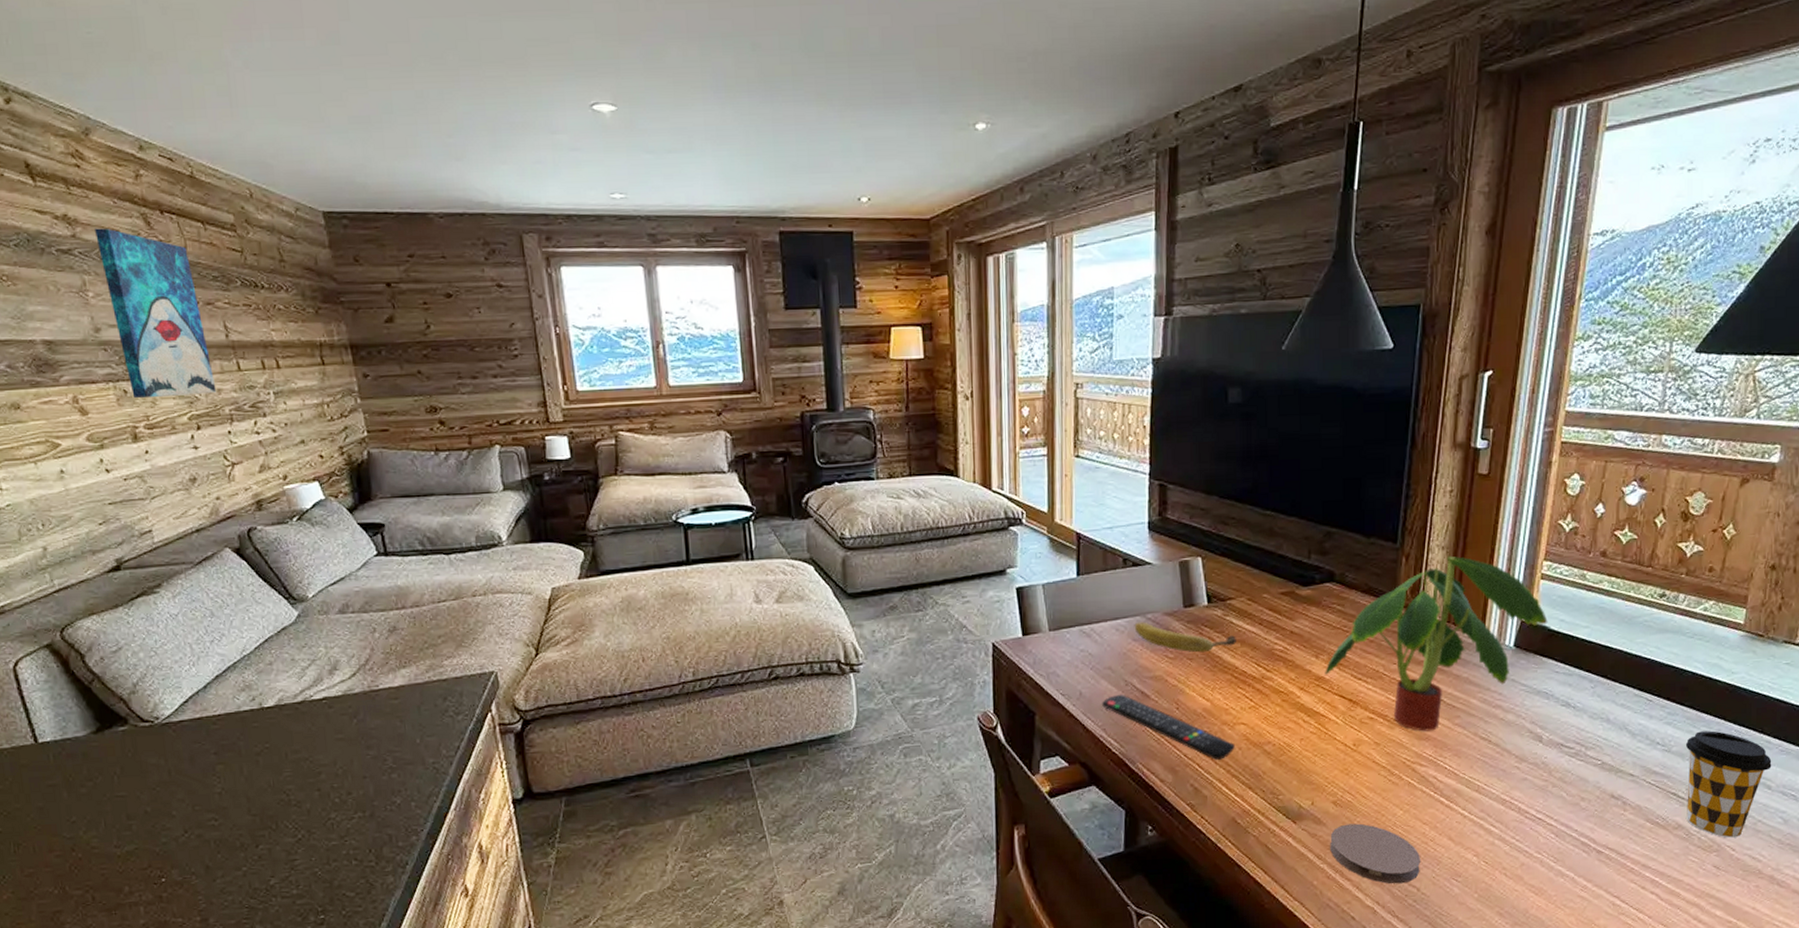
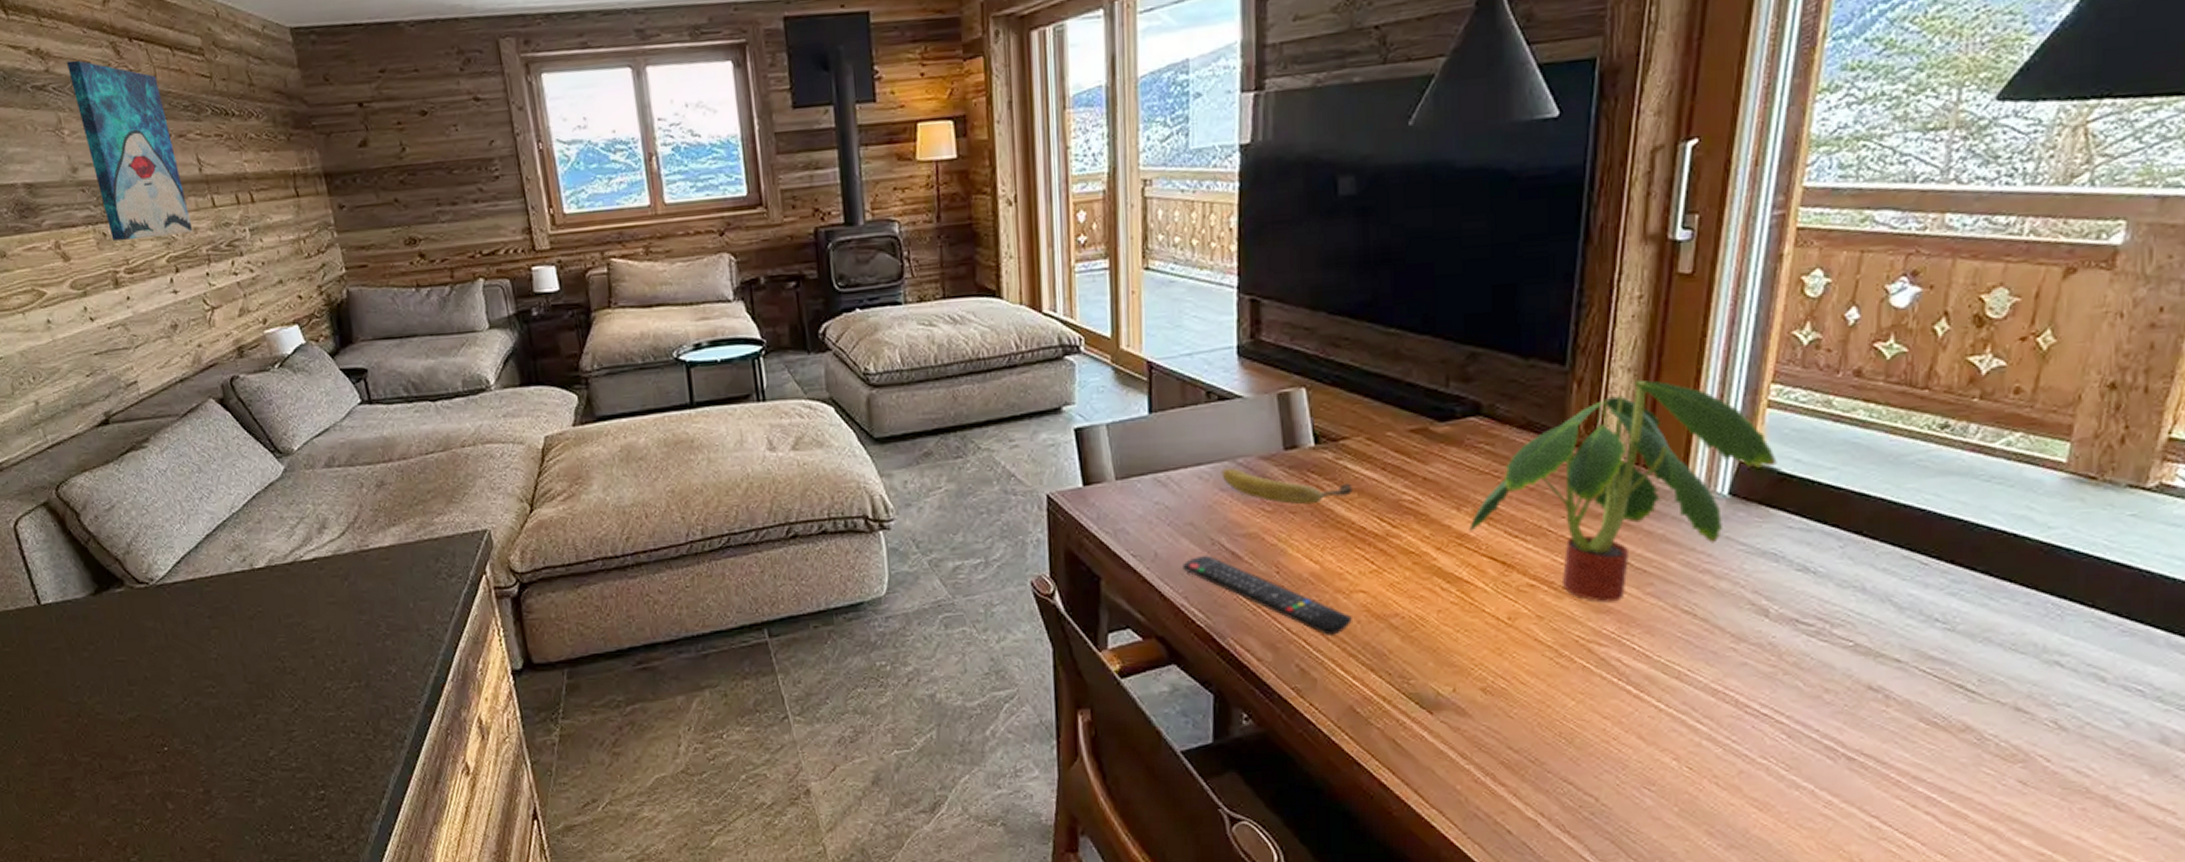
coaster: present [1330,823,1421,884] -> none [1478,715,1601,792]
coffee cup: present [1685,730,1772,838] -> none [1977,604,2108,745]

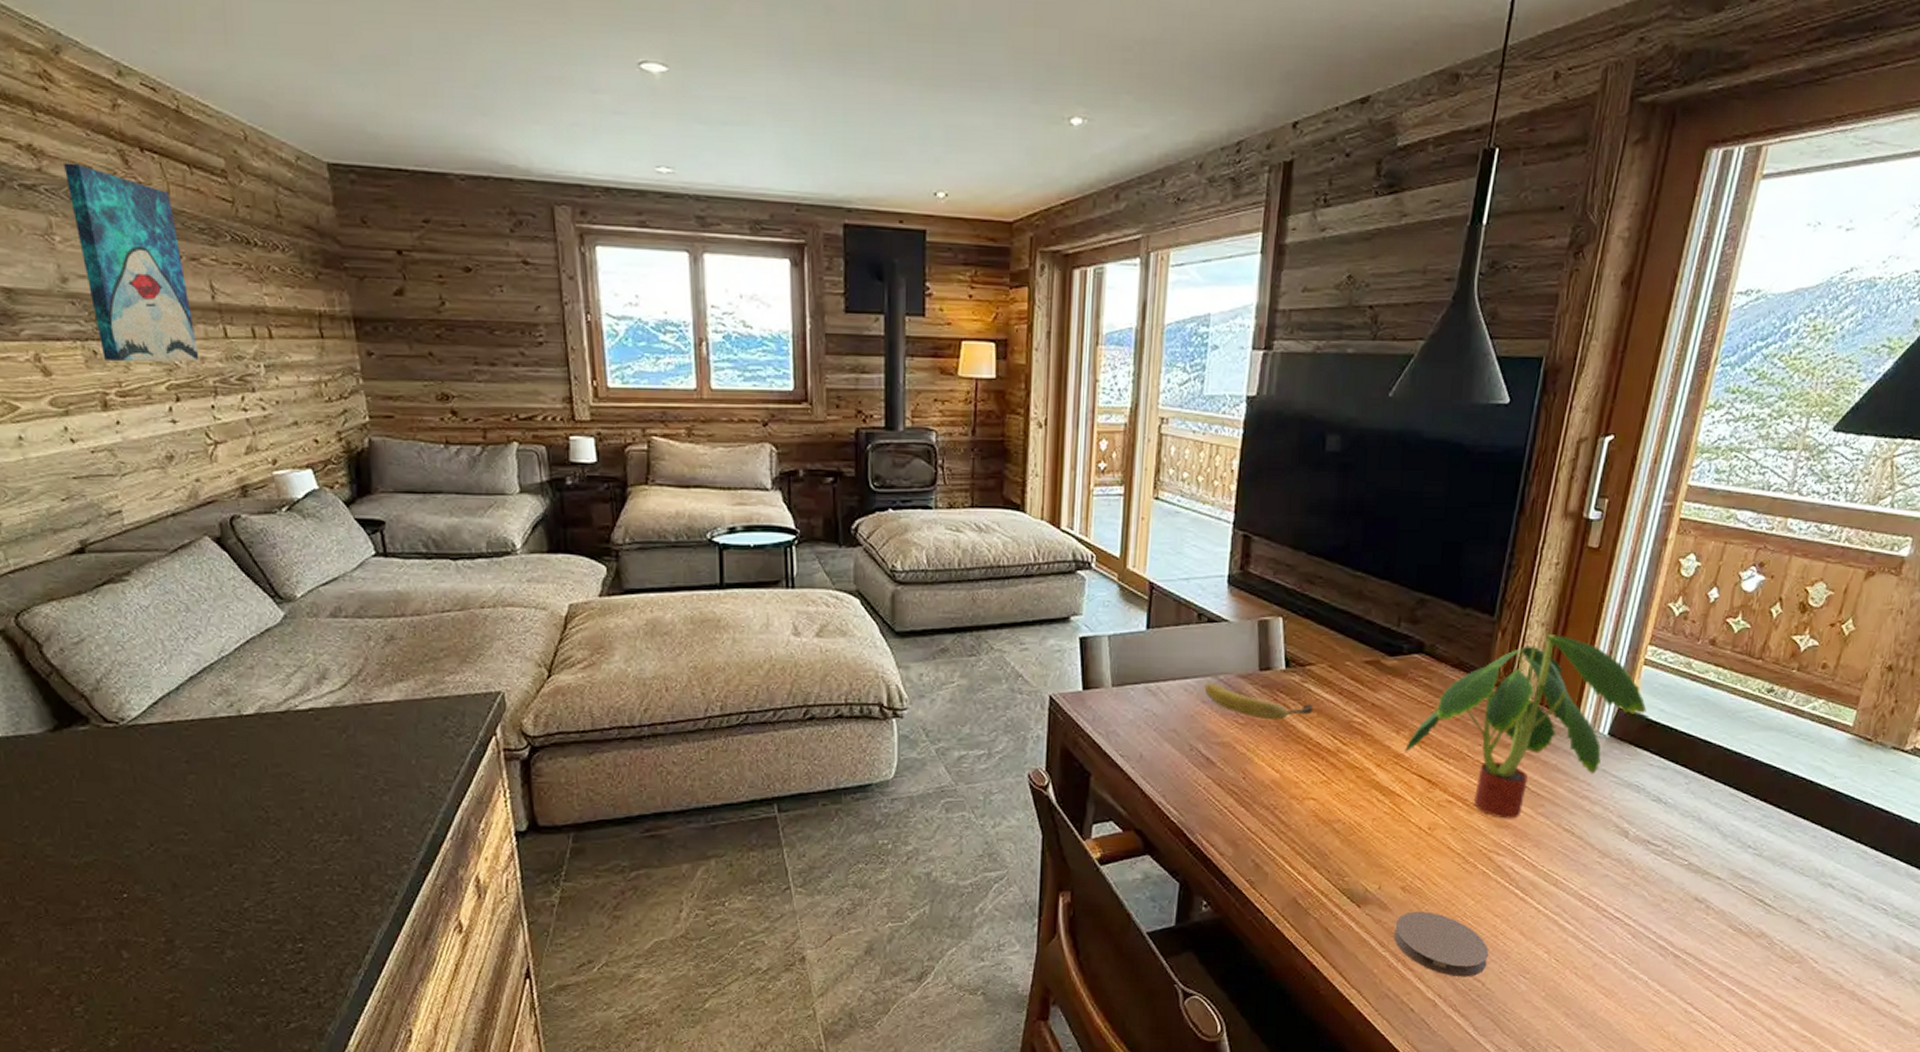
remote control: present [1183,555,1352,635] -> none [1163,759,1302,835]
coaster: none [1478,715,1601,792] -> present [1394,911,1489,977]

